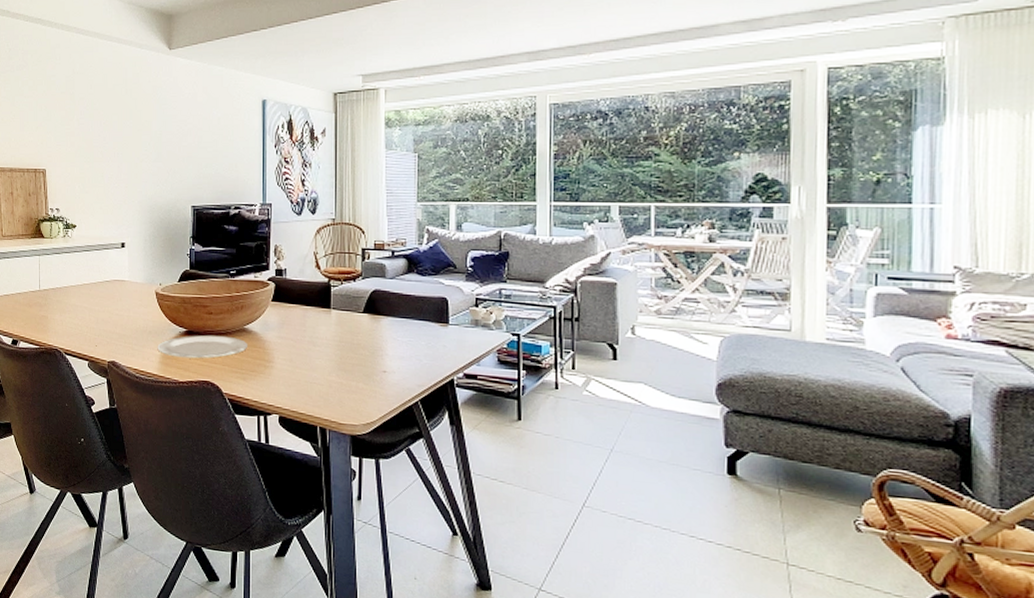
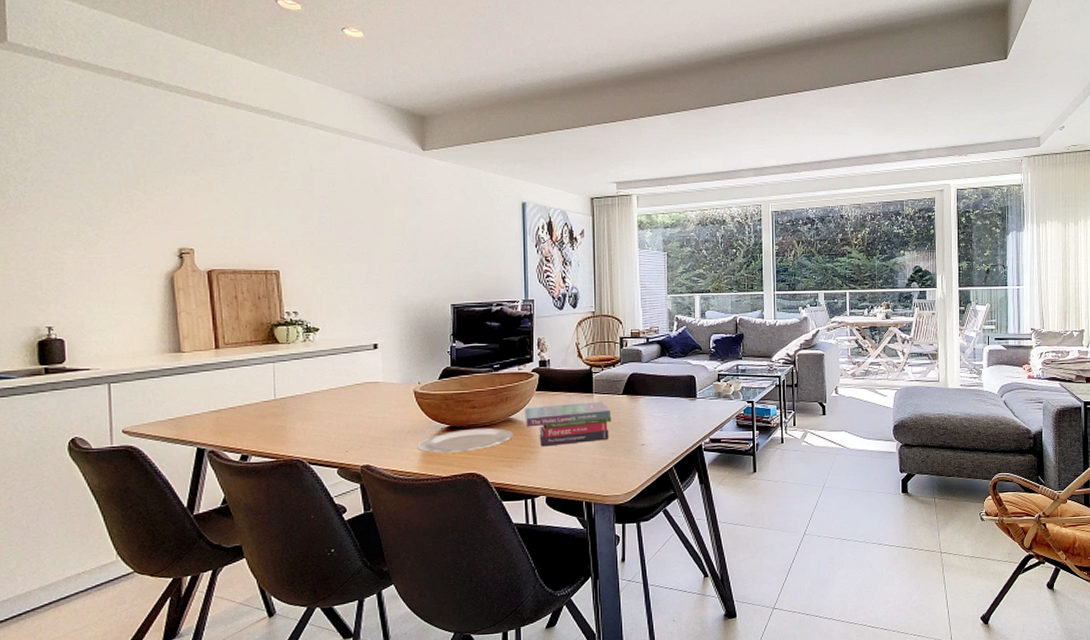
books: none [259,318,350,363] -> present [524,401,612,447]

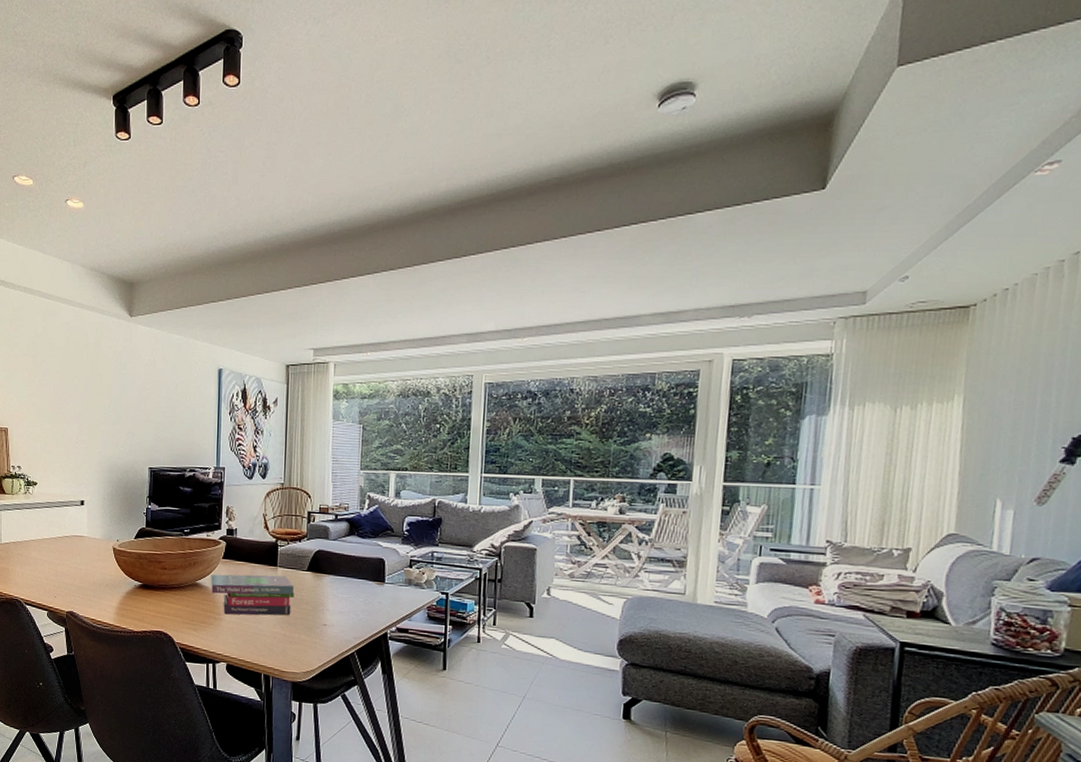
plate: present [417,427,514,454] -> none [113,588,200,611]

